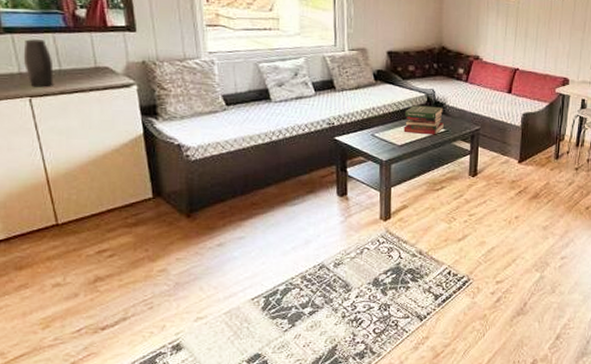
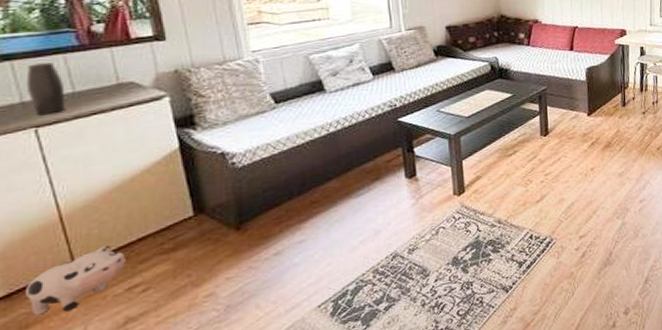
toy: none [19,211,97,262] -> present [24,245,126,316]
books: present [403,105,444,135] -> none [469,73,510,104]

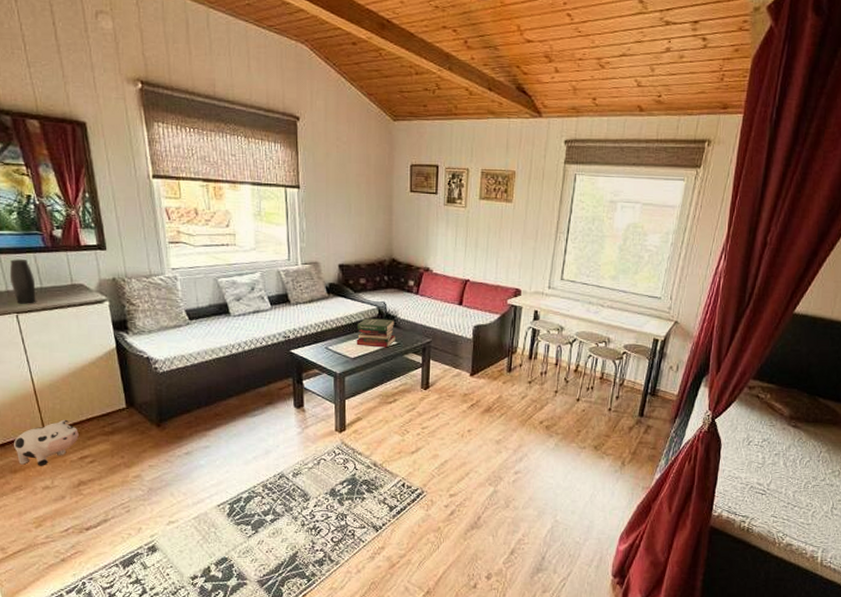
books: none [469,73,510,104] -> present [356,318,395,348]

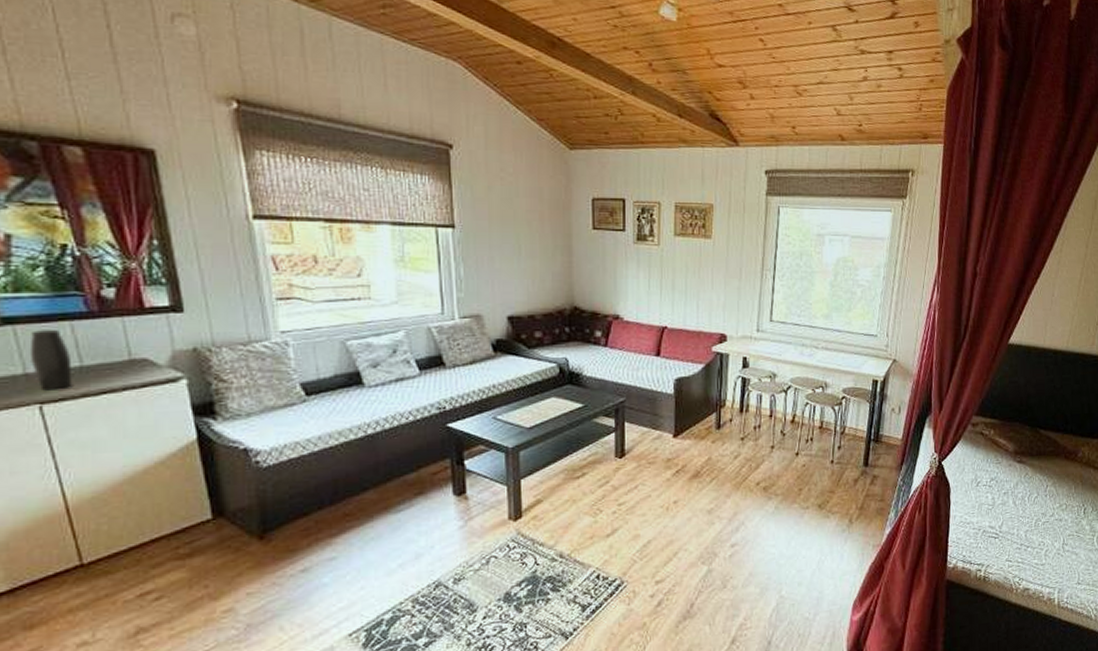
toy: present [13,419,79,466] -> none [28,544,137,616]
books: present [356,318,395,348] -> none [532,378,581,413]

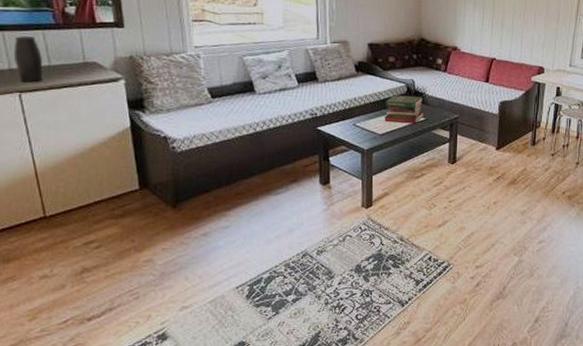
books: none [532,378,581,413] -> present [384,95,423,124]

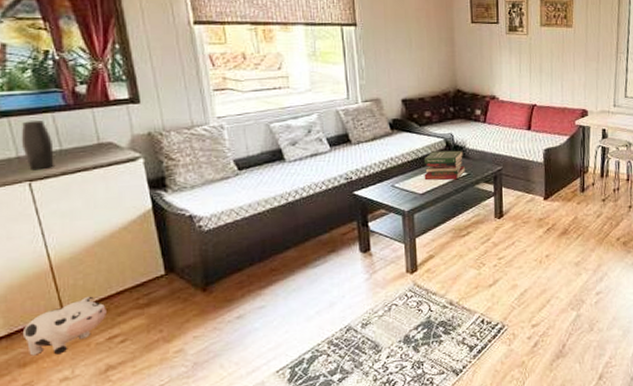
toy: none [7,203,84,254] -> present [22,296,107,356]

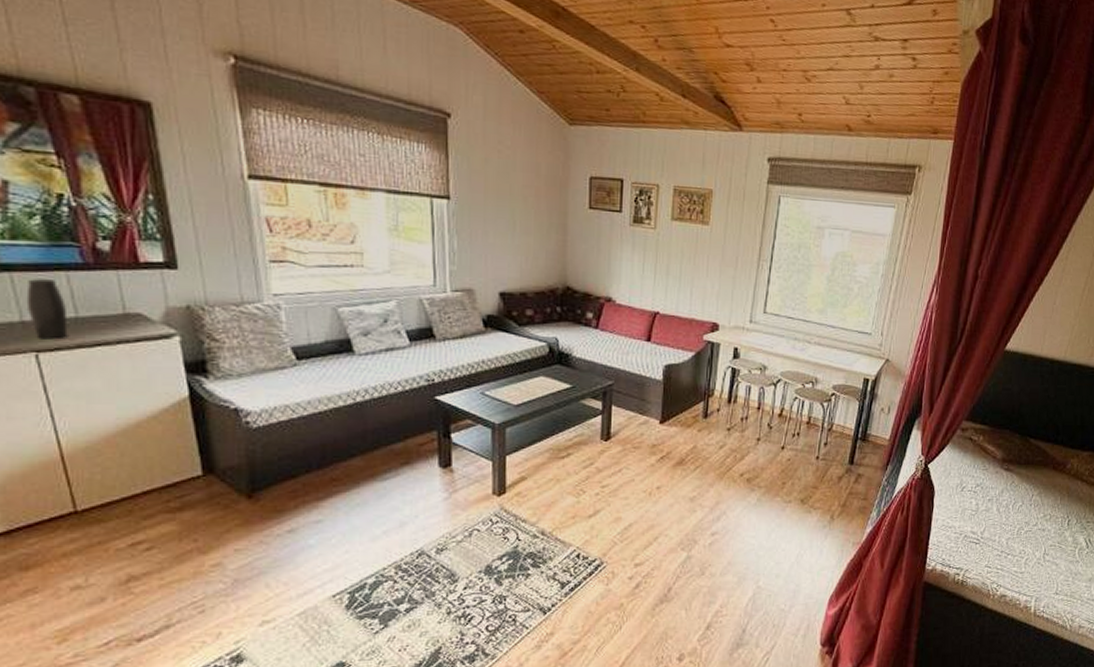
toy: present [22,296,107,356] -> none [24,494,129,559]
books: present [424,150,465,181] -> none [520,357,570,392]

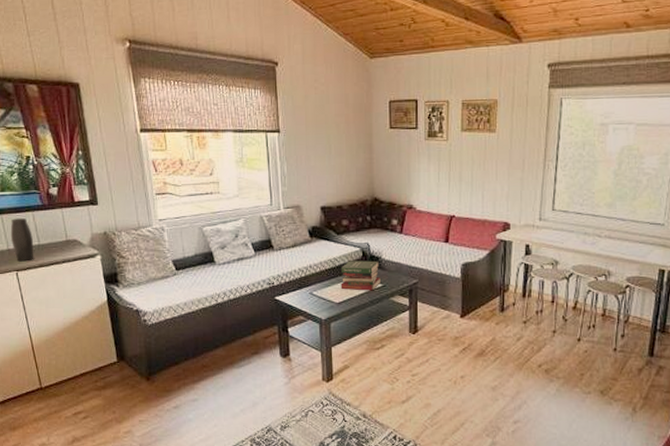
books: none [520,357,570,392] -> present [341,260,381,291]

